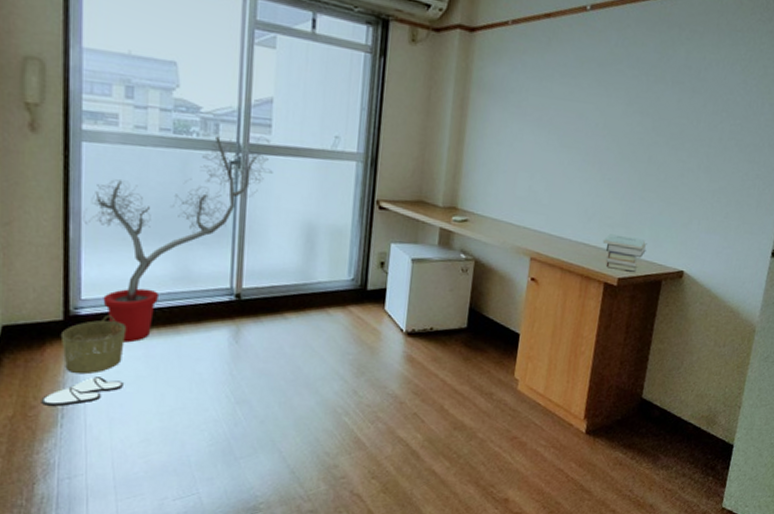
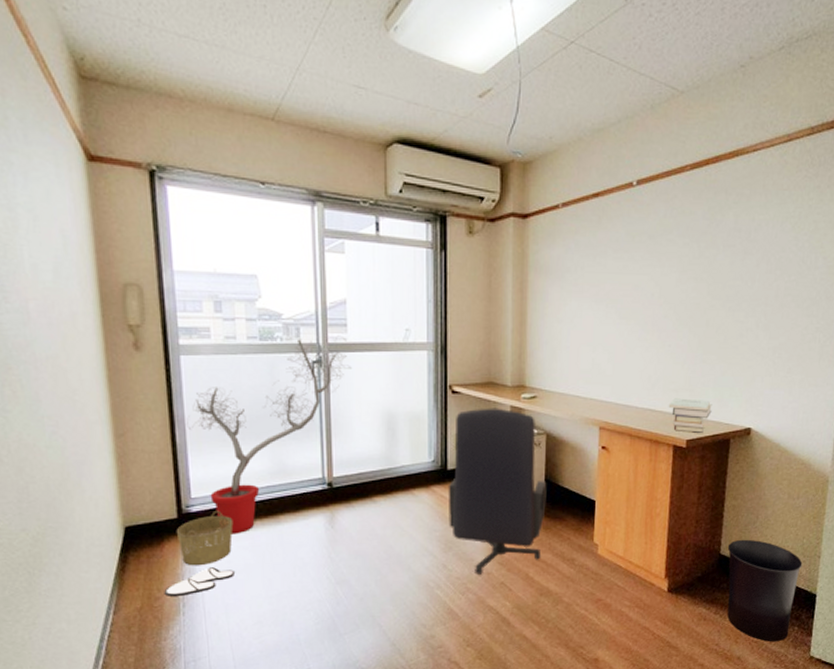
office chair: none [363,227,471,405] -> present [448,408,547,576]
waste bin: none [643,384,723,490] -> present [727,539,803,641]

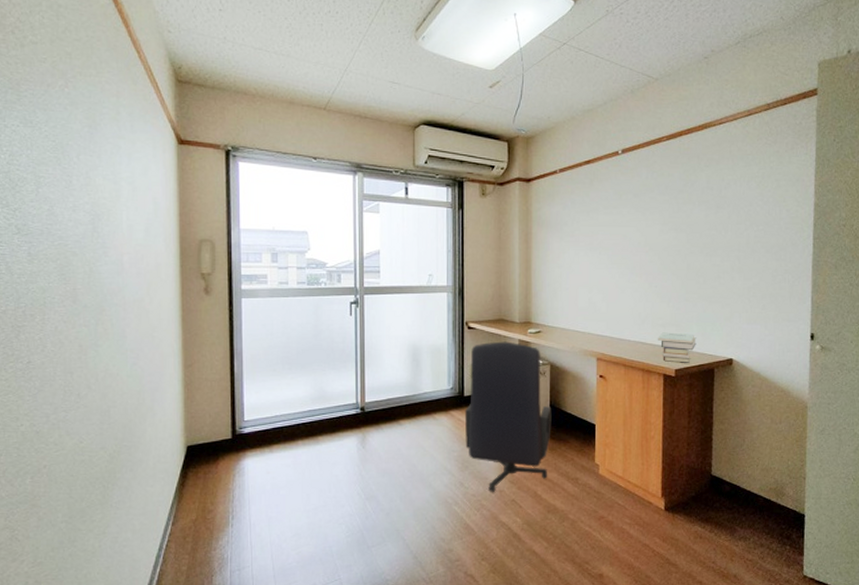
slippers: present [164,567,234,596] -> none [216,483,278,509]
basket: present [176,510,234,565] -> none [229,432,279,481]
potted tree: present [187,335,352,535] -> none [244,280,383,453]
waste bin: present [727,539,803,641] -> none [718,461,789,560]

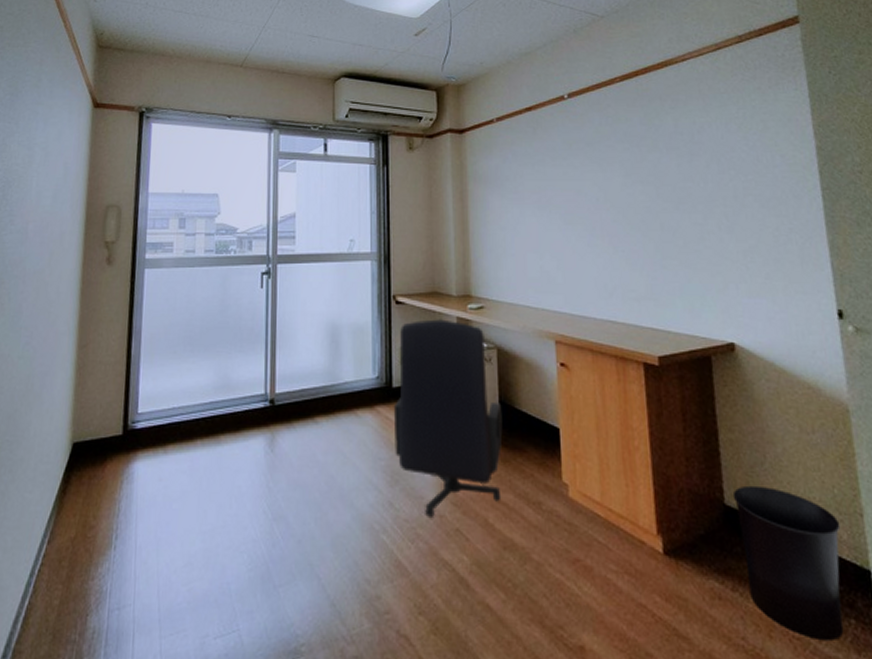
books: present [657,332,697,363] -> none [631,308,683,348]
waste bin: none [718,461,789,560] -> present [732,485,844,640]

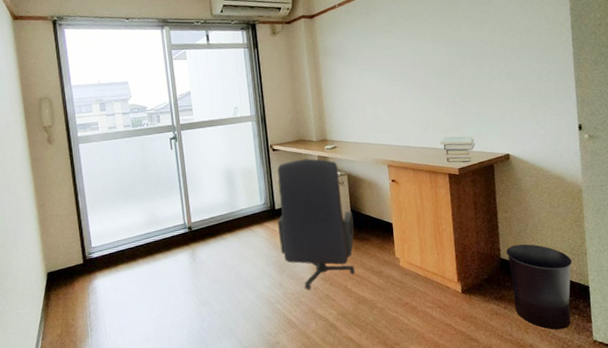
books: none [631,308,683,348] -> present [439,135,475,163]

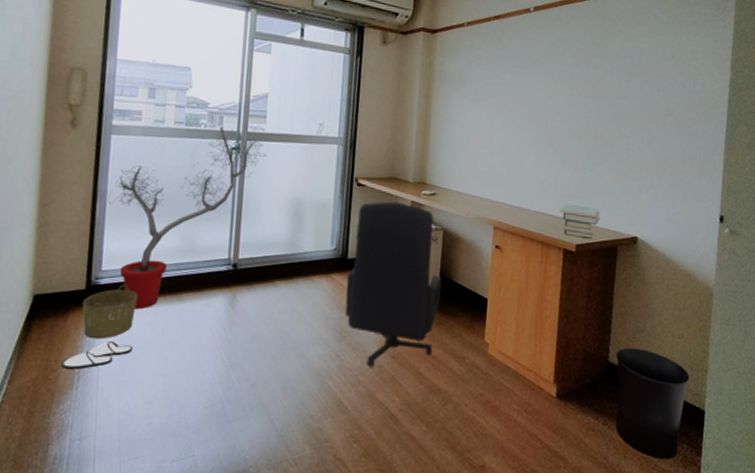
slippers: none [76,298,126,324] -> present [61,341,132,369]
basket: none [82,255,123,298] -> present [82,284,139,338]
potted tree: none [86,117,198,273] -> present [108,123,267,310]

